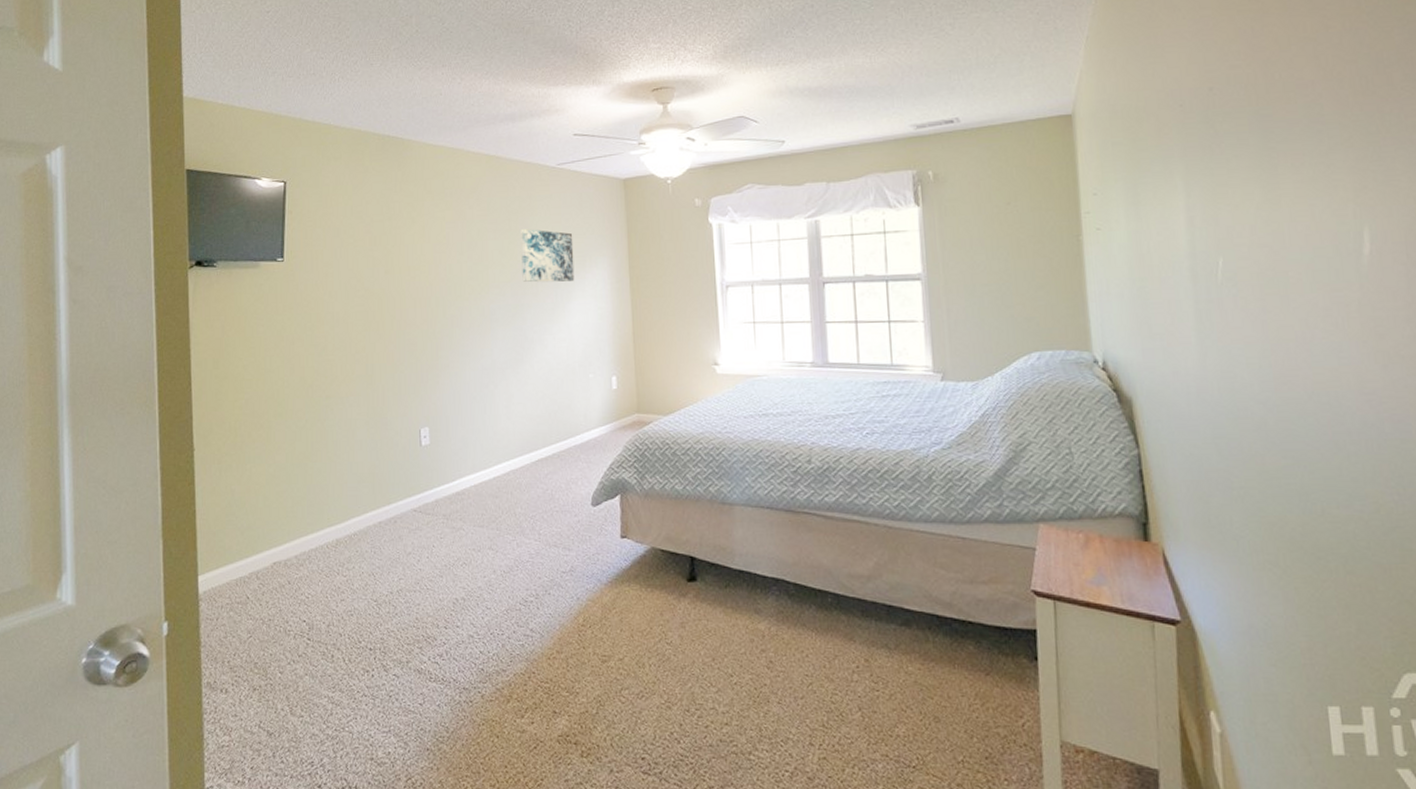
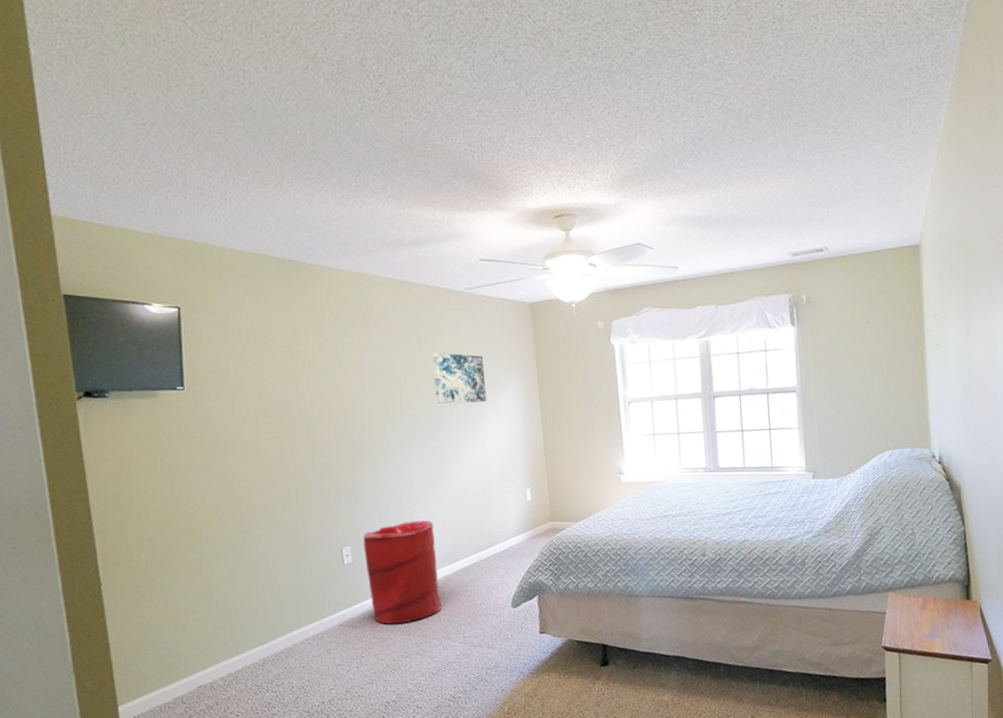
laundry hamper: none [441,404,517,514] -> present [363,520,442,624]

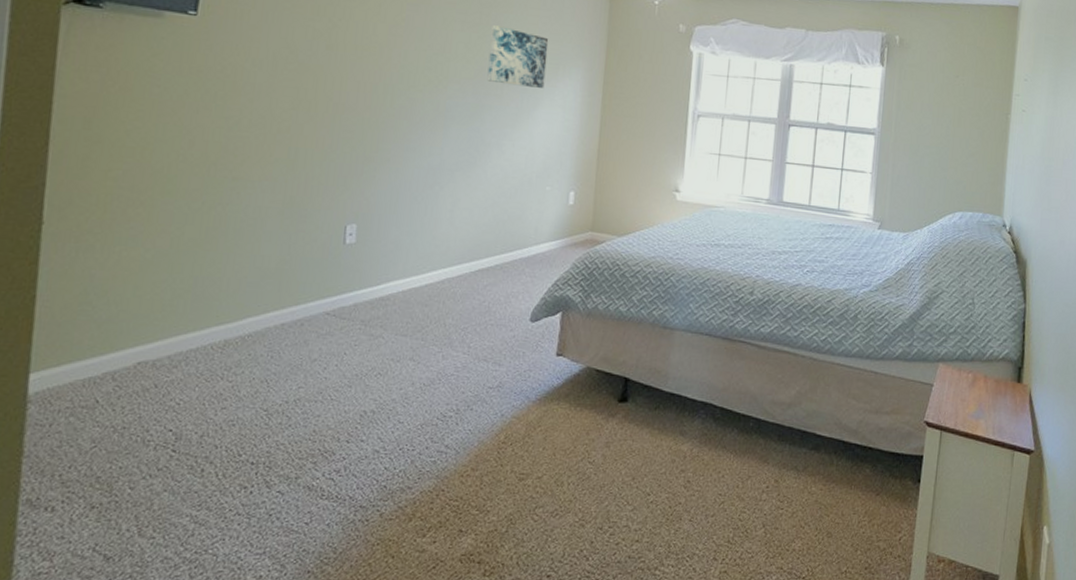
laundry hamper: present [363,520,442,624] -> none [368,206,458,322]

